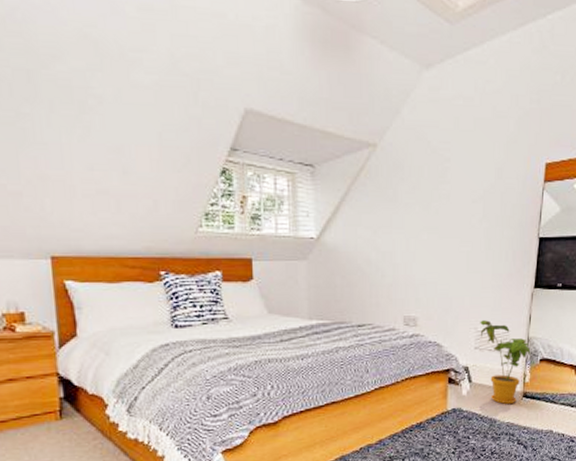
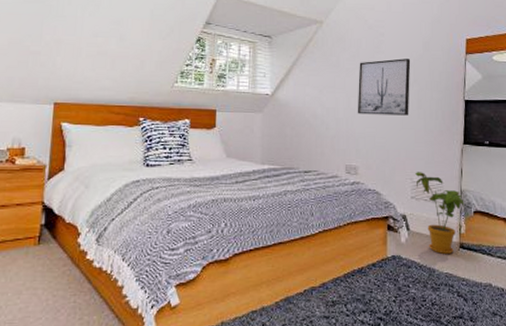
wall art: none [417,189,480,258] -> present [357,58,411,116]

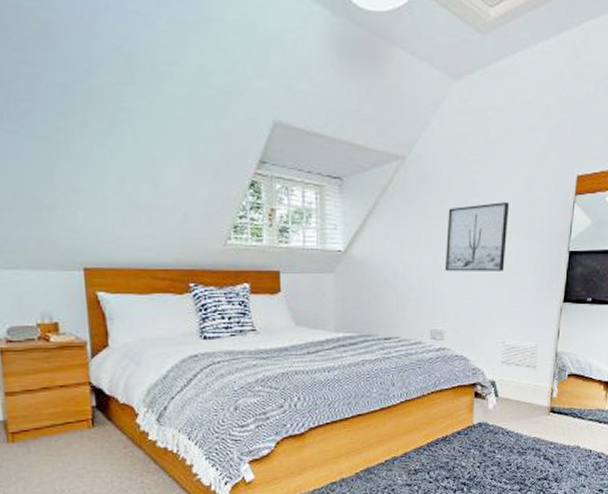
house plant: present [415,172,465,255] -> none [507,334,559,420]

